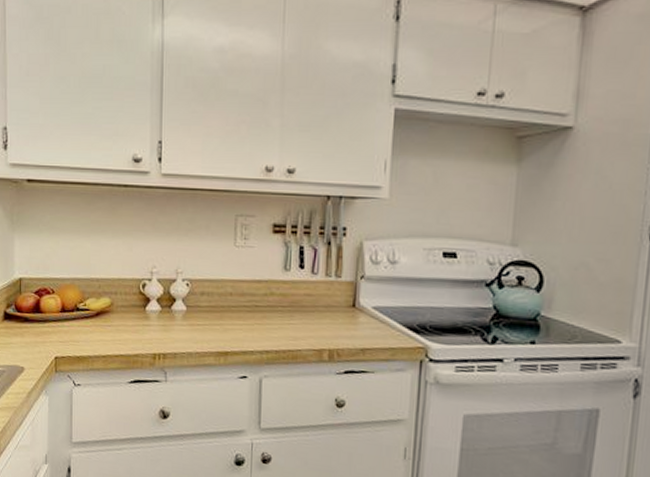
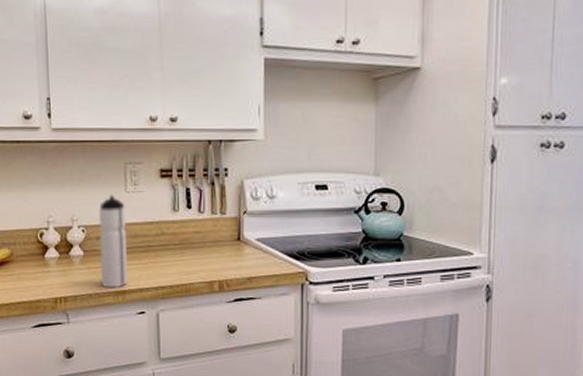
water bottle: none [202,248,233,348] -> present [98,195,128,288]

